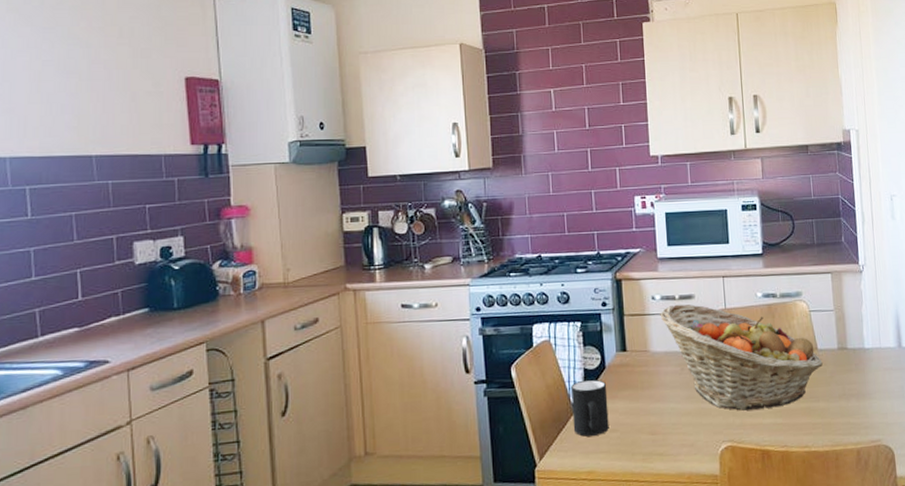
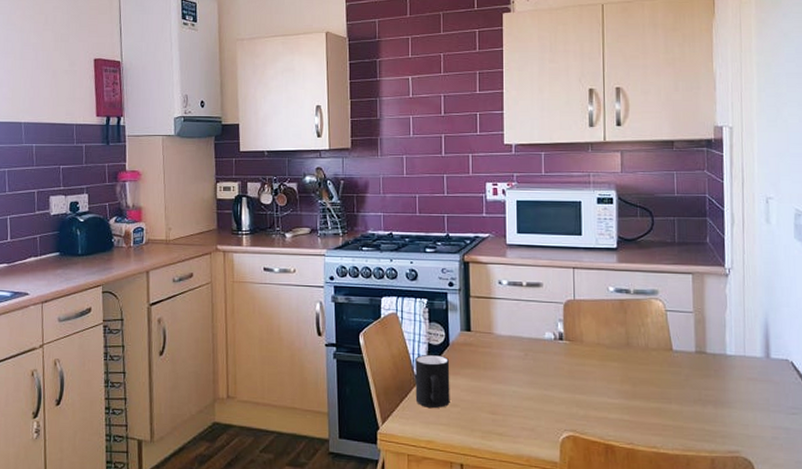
fruit basket: present [660,304,823,411] -> none [506,291,677,404]

